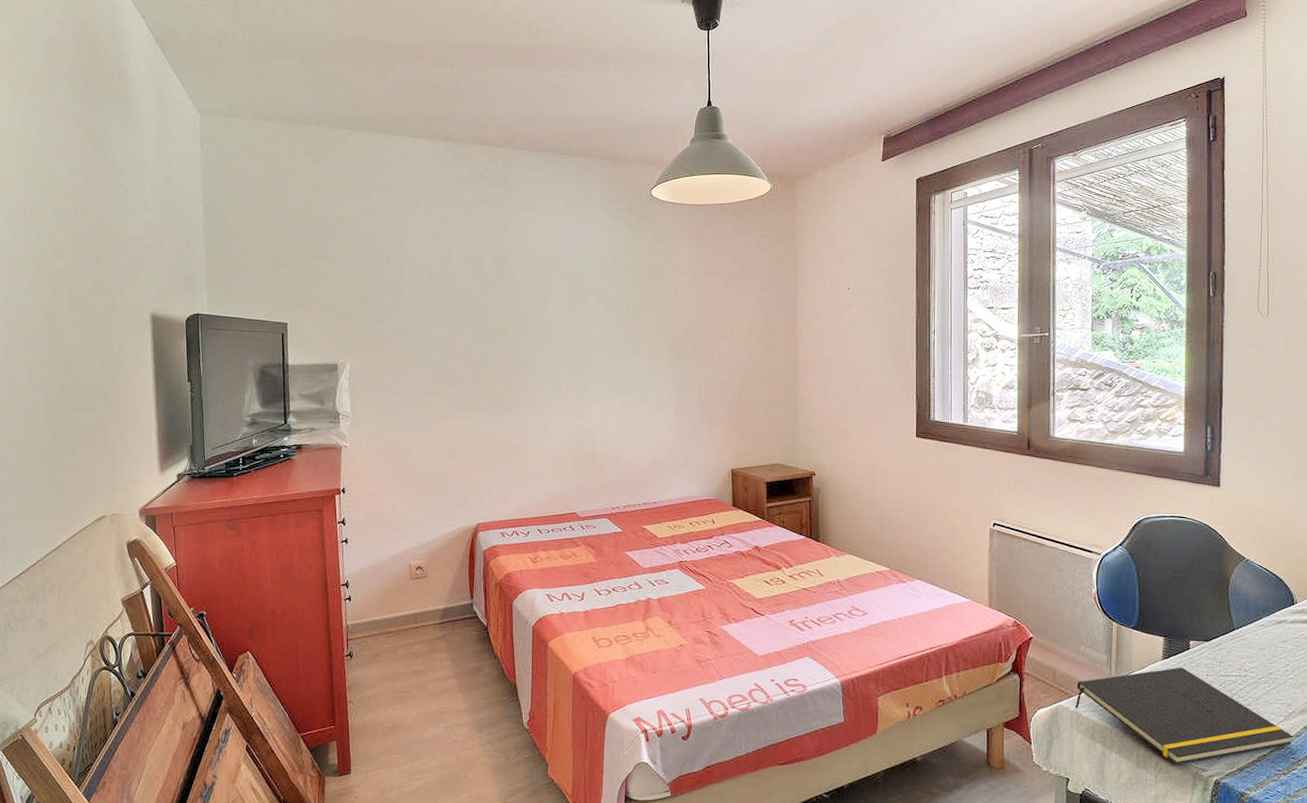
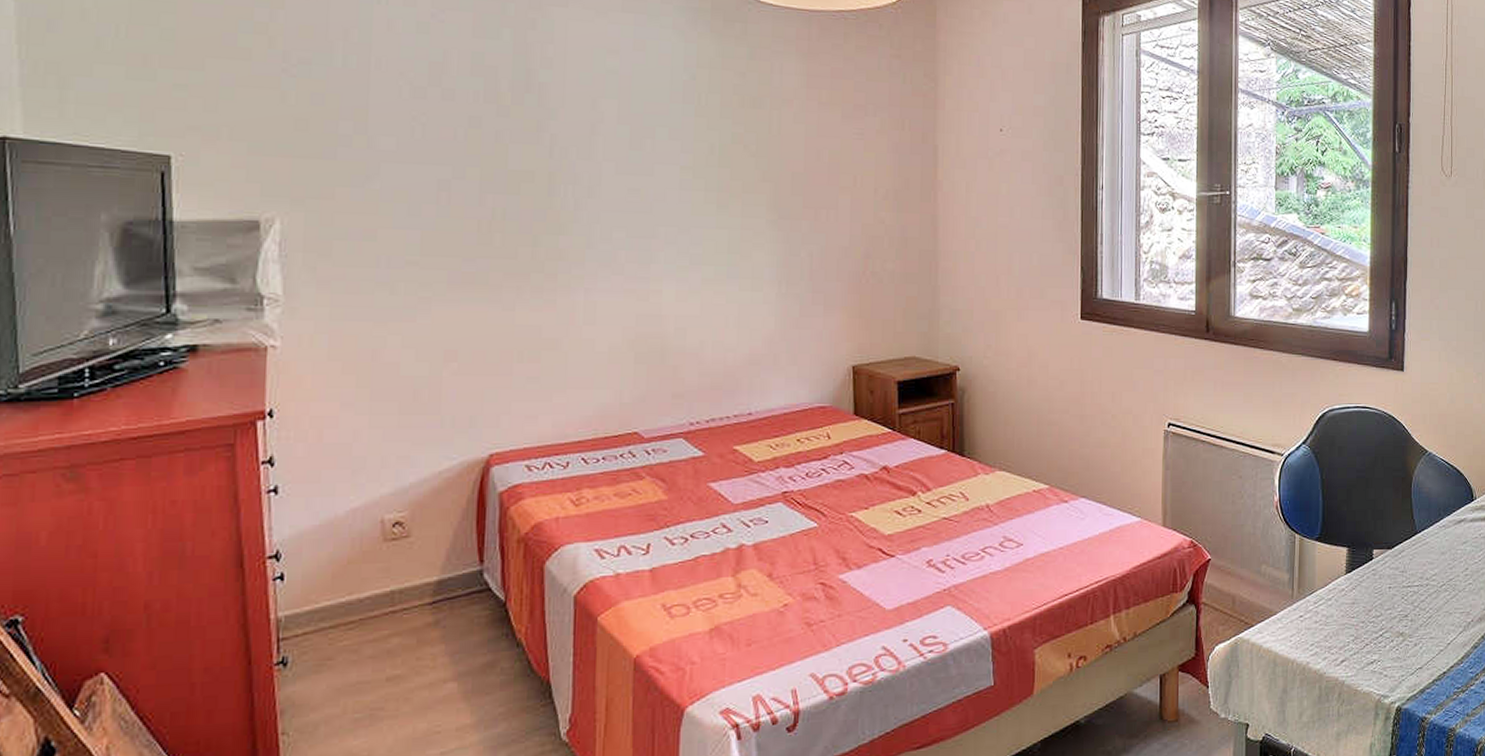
notepad: present [1075,667,1293,764] -> none [1255,581,1471,693]

